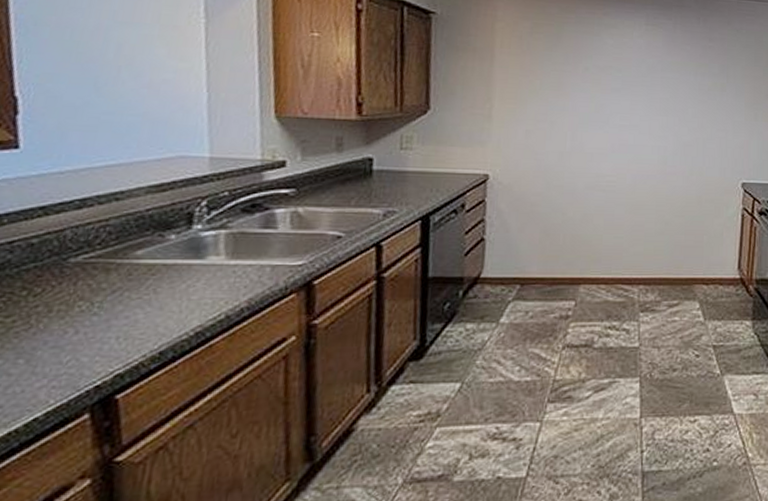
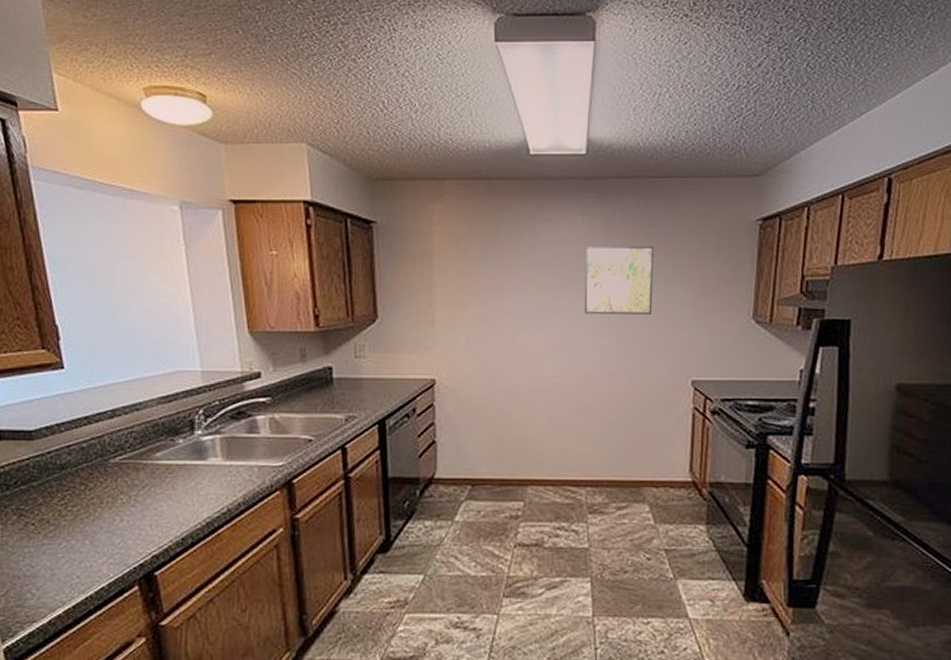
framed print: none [644,53,711,120] -> present [584,246,654,314]

